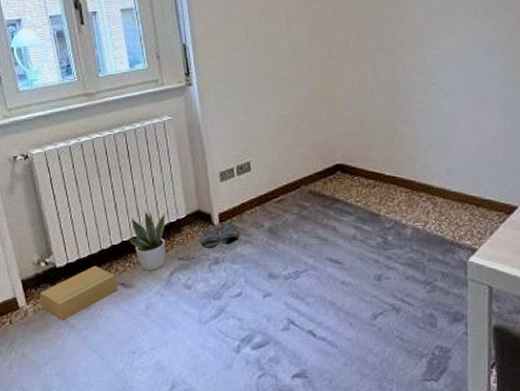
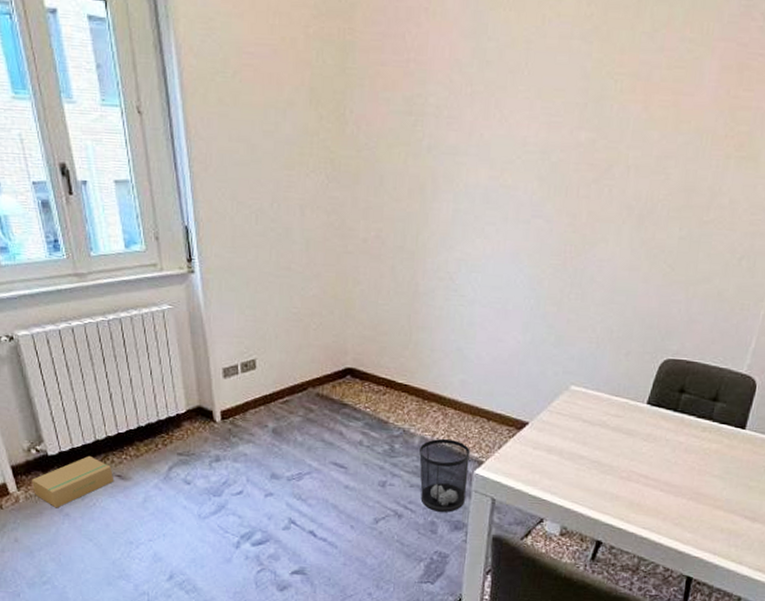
potted plant: present [129,210,166,271] -> none [125,402,165,465]
slippers: present [199,223,239,248] -> none [200,421,242,445]
waste bin: none [412,227,463,304] -> present [419,438,470,512]

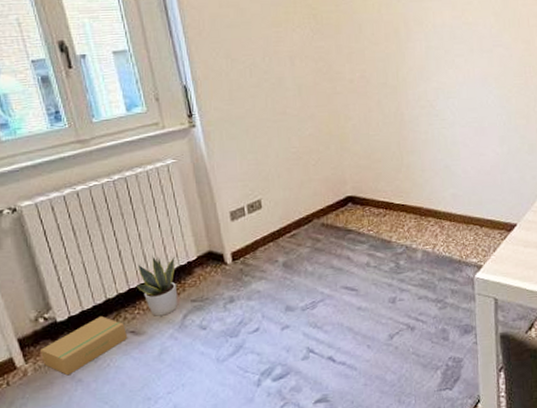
potted plant: none [125,402,165,465] -> present [137,255,179,316]
waste bin: present [419,438,470,512] -> none [423,249,470,319]

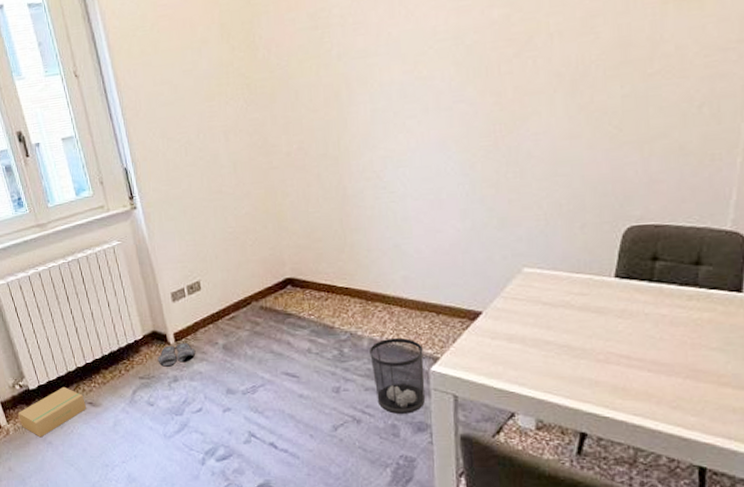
potted plant: present [137,255,179,316] -> none [91,333,128,390]
slippers: none [212,261,253,288] -> present [157,342,195,367]
waste bin: none [423,249,470,319] -> present [370,337,425,414]

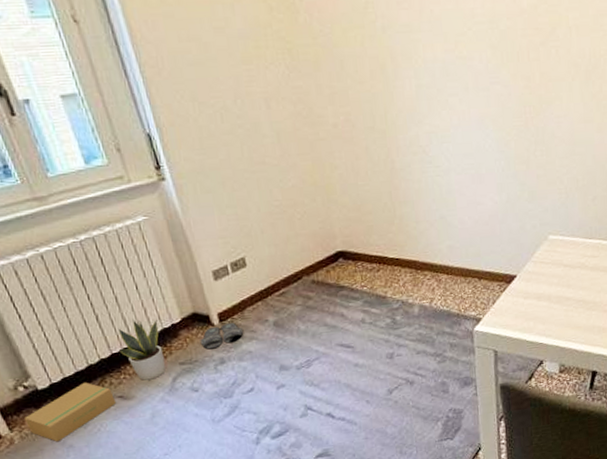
potted plant: none [91,333,128,390] -> present [117,318,166,381]
waste bin: present [370,337,425,414] -> none [420,302,470,373]

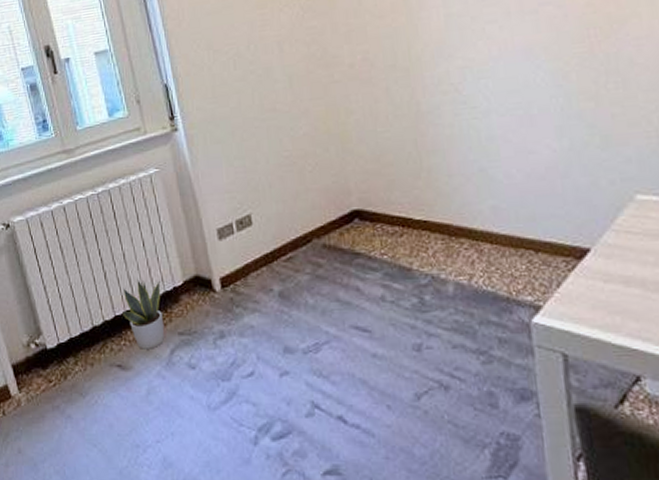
box: present [25,382,117,442] -> none [33,345,115,410]
slippers: present [200,322,243,350] -> none [200,289,245,320]

